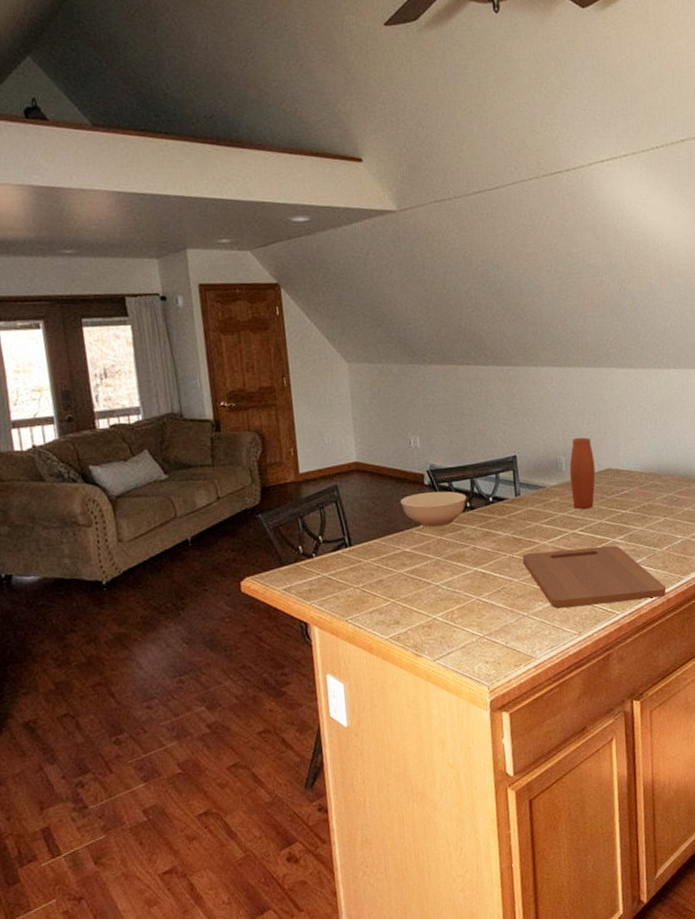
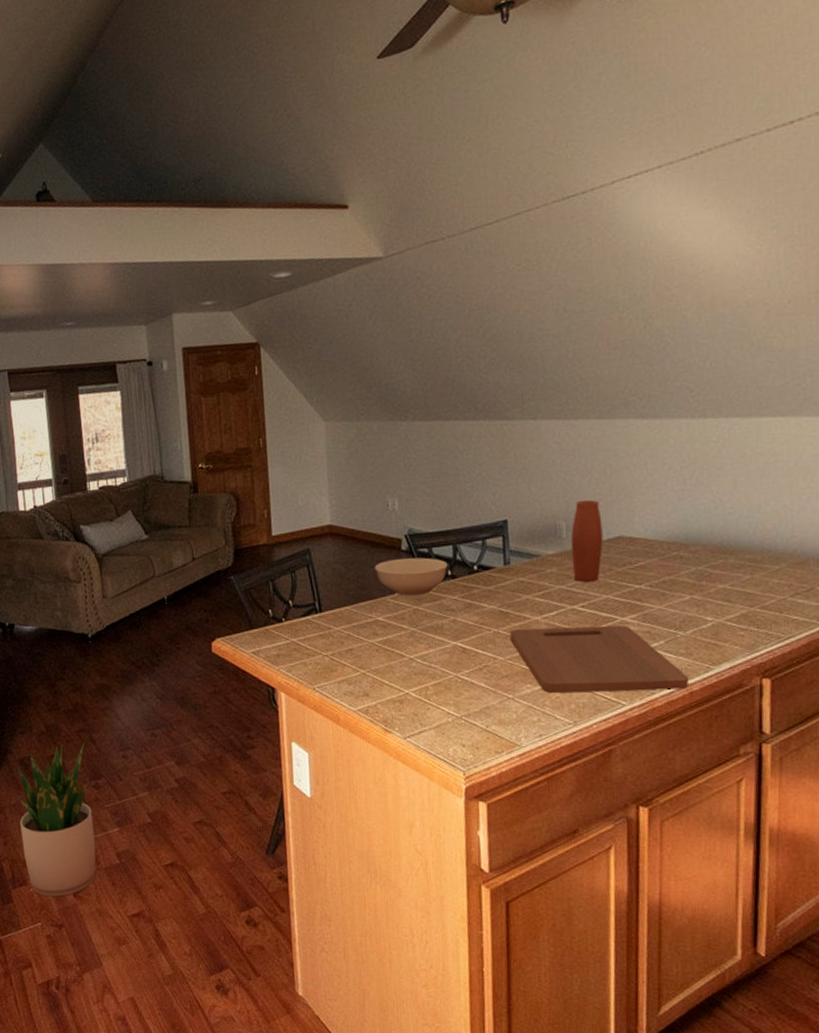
planter: none [19,697,120,870] -> present [16,743,96,897]

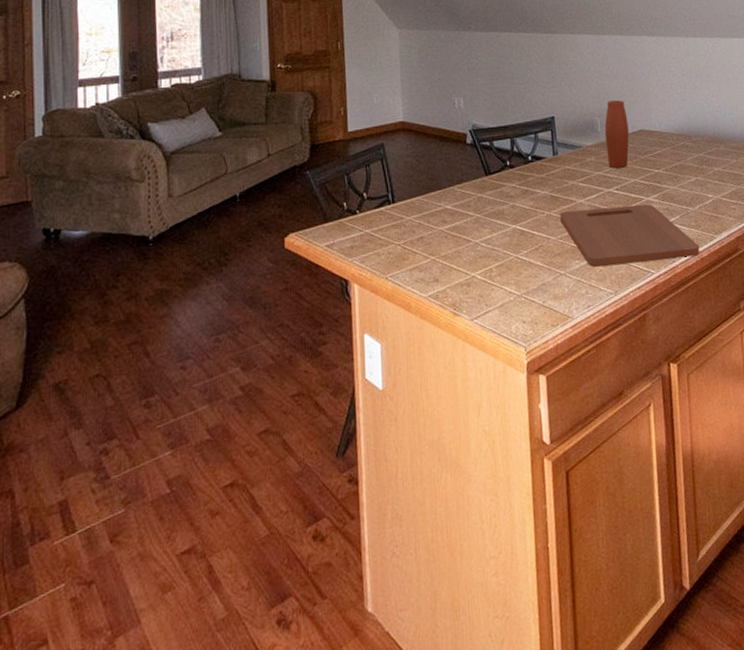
planter: present [16,743,96,897] -> none [45,357,142,549]
bowl: present [374,557,448,596] -> none [443,150,507,186]

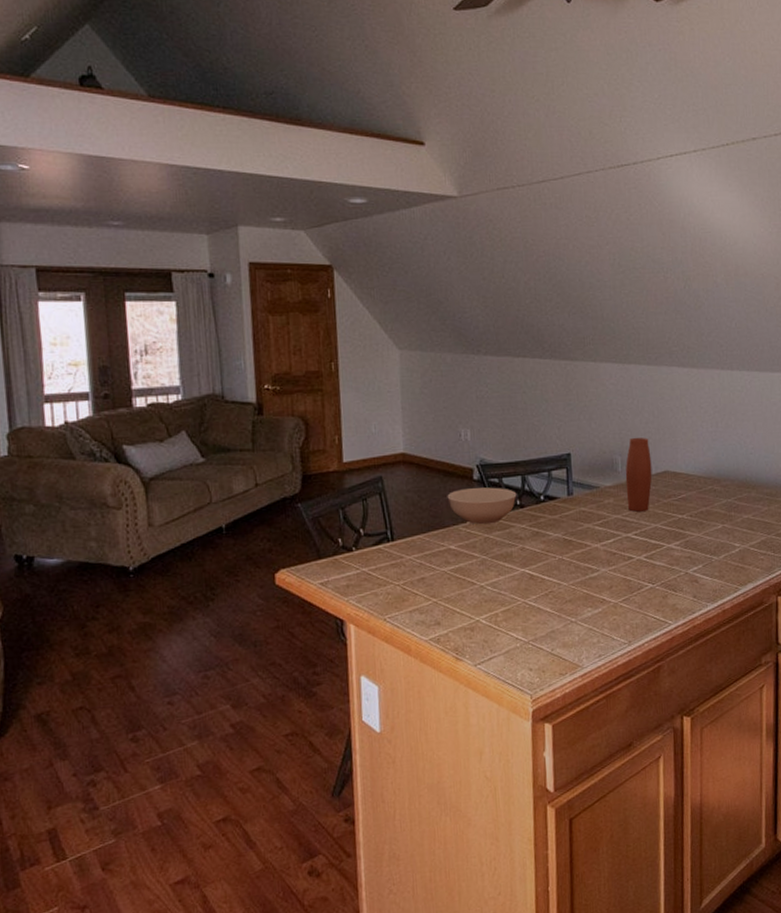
bowl: none [443,150,507,186] -> present [447,487,517,525]
cutting board: present [559,204,700,267] -> none [572,551,722,615]

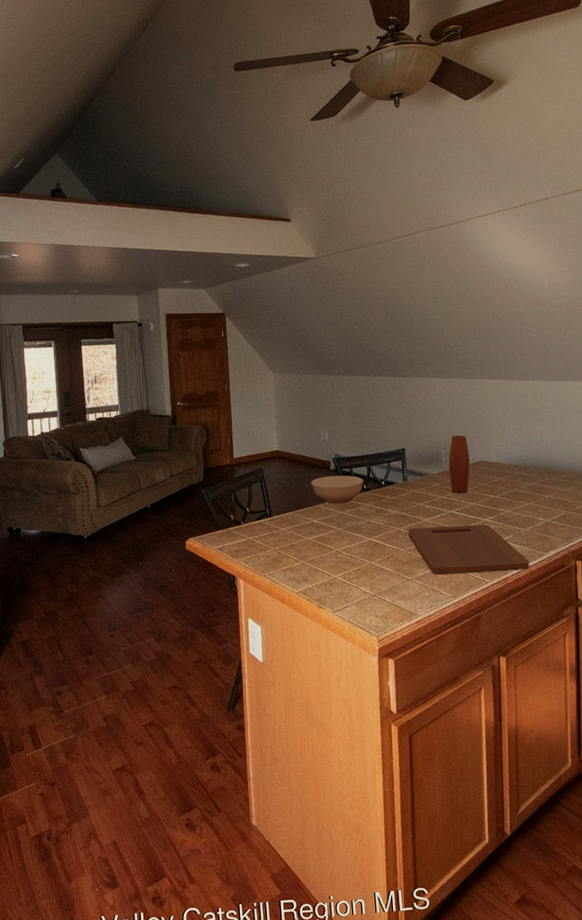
cutting board: none [572,551,722,615] -> present [408,524,530,575]

